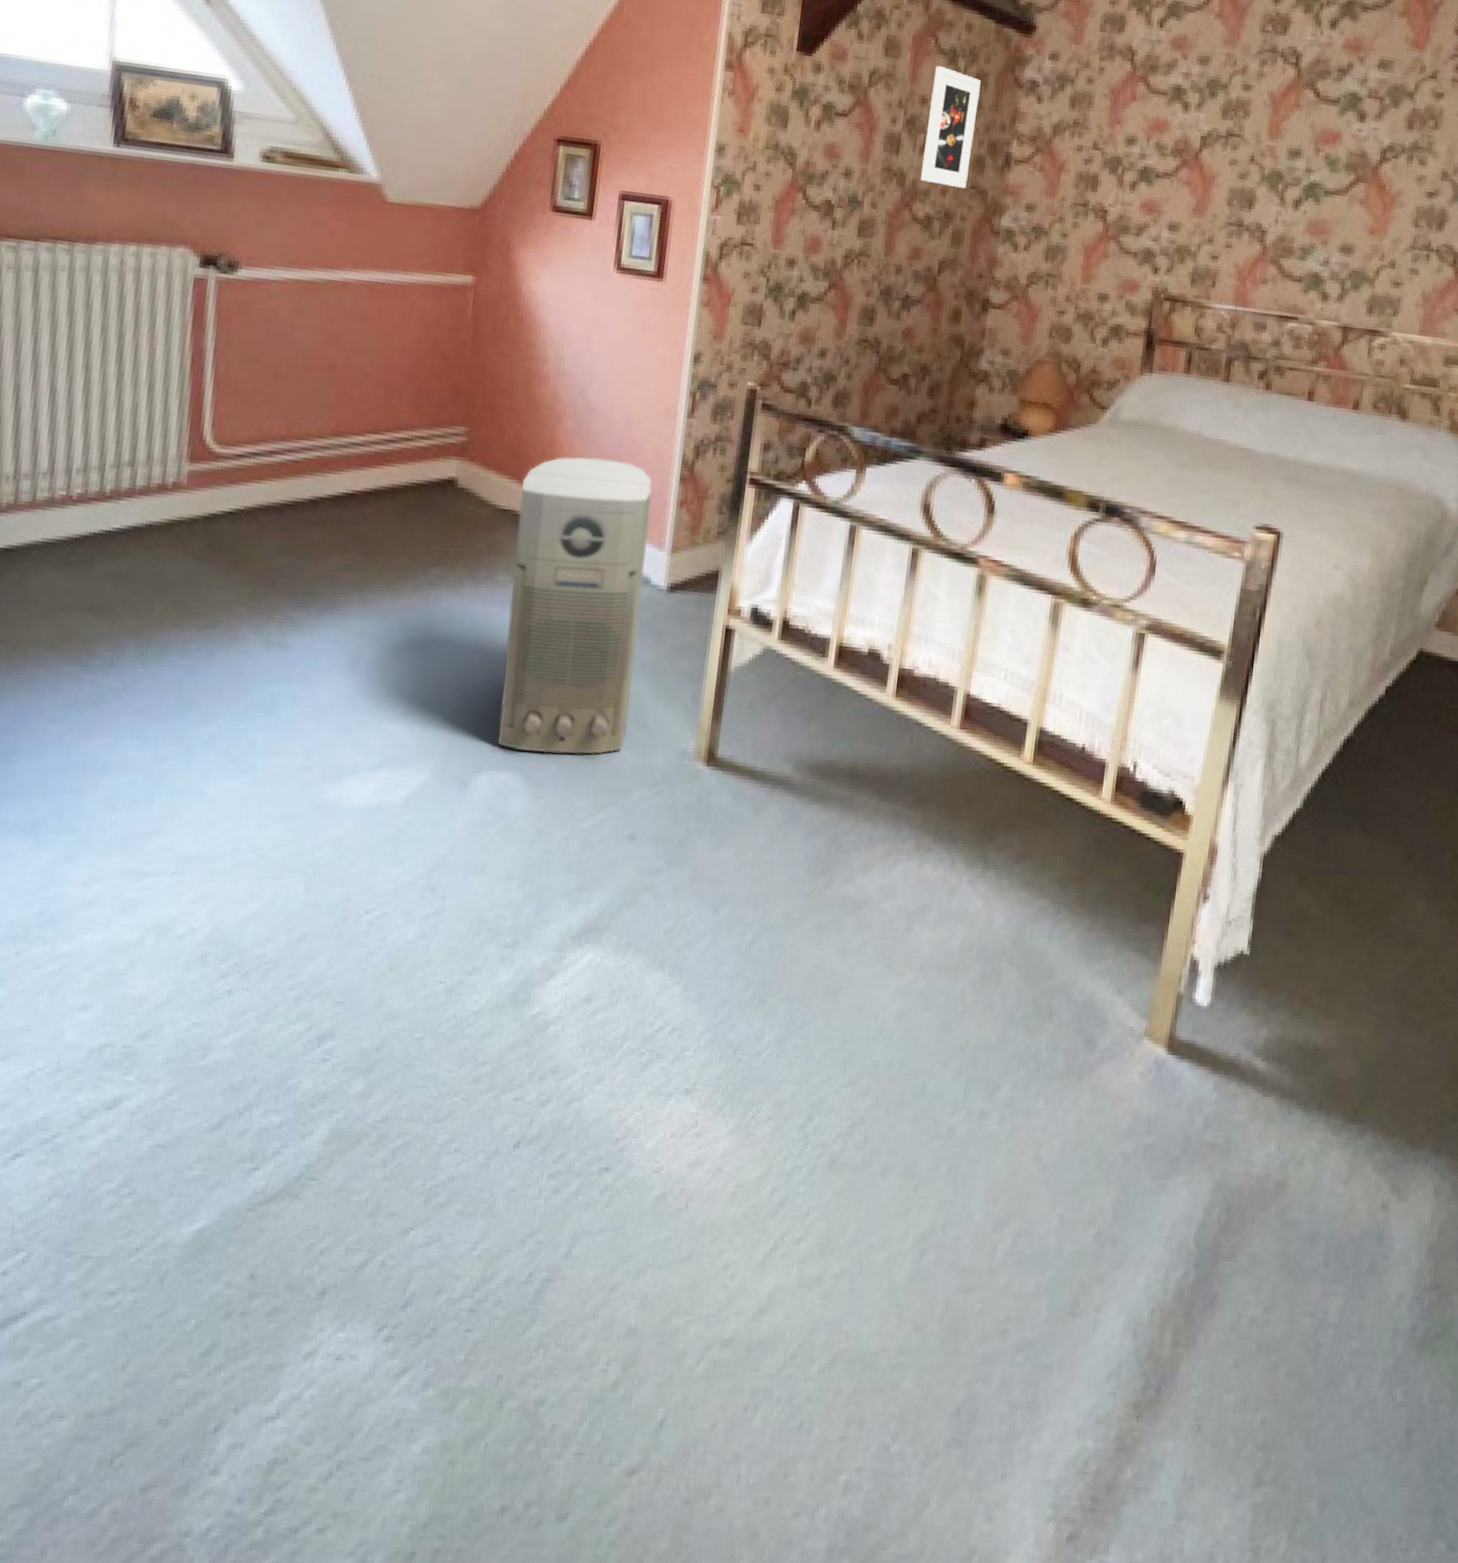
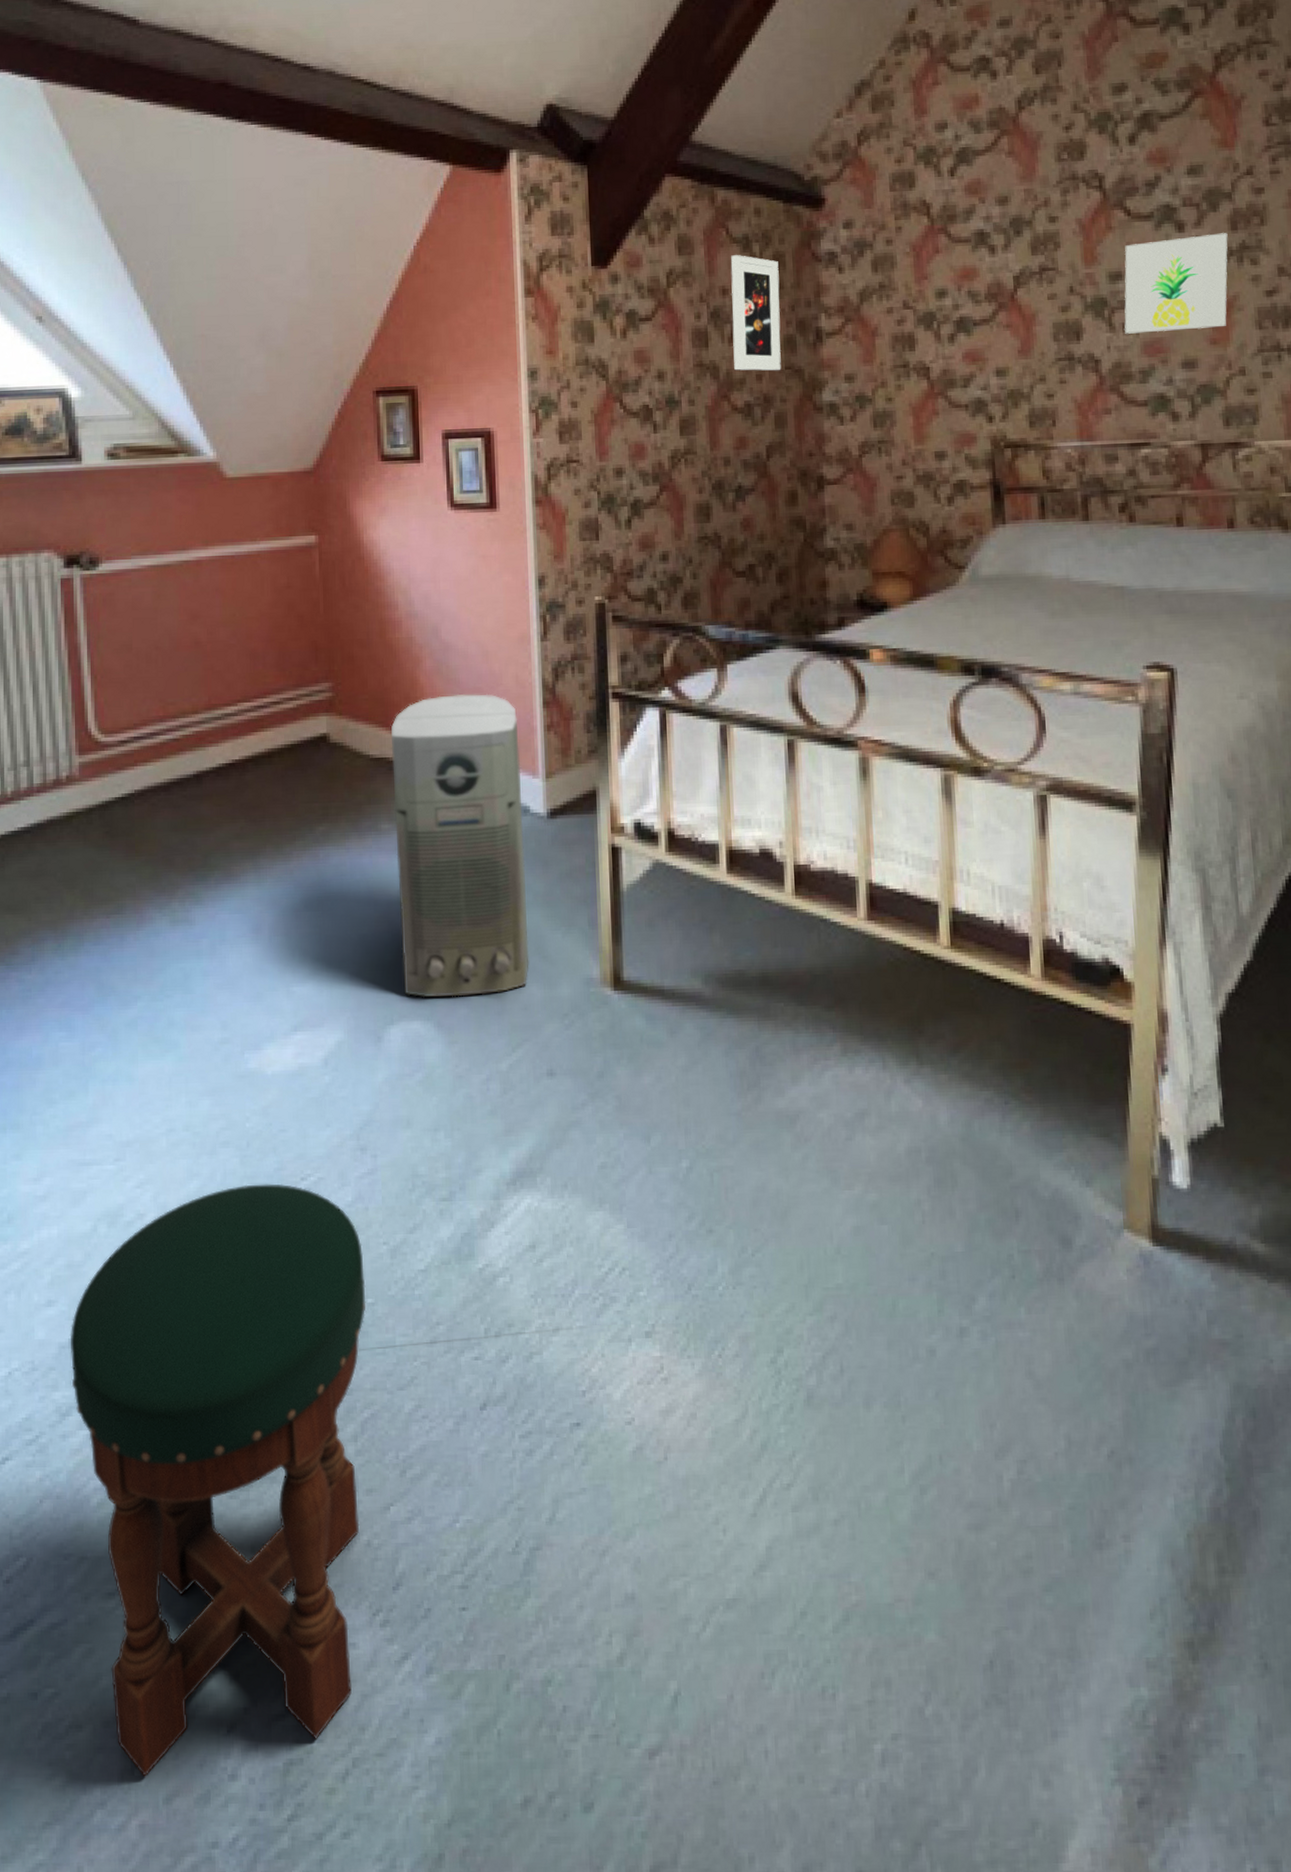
stool: none [96,911,419,1467] -> present [69,1184,366,1777]
wall art: none [1294,125,1404,219] -> present [1124,233,1228,334]

